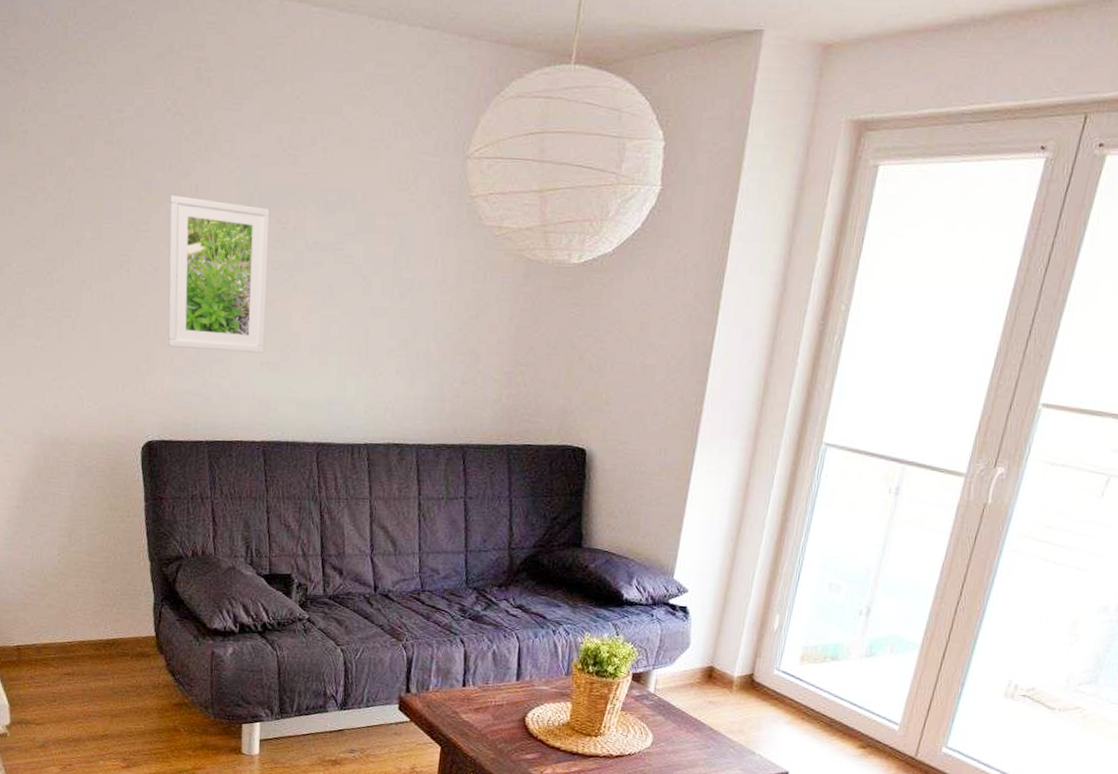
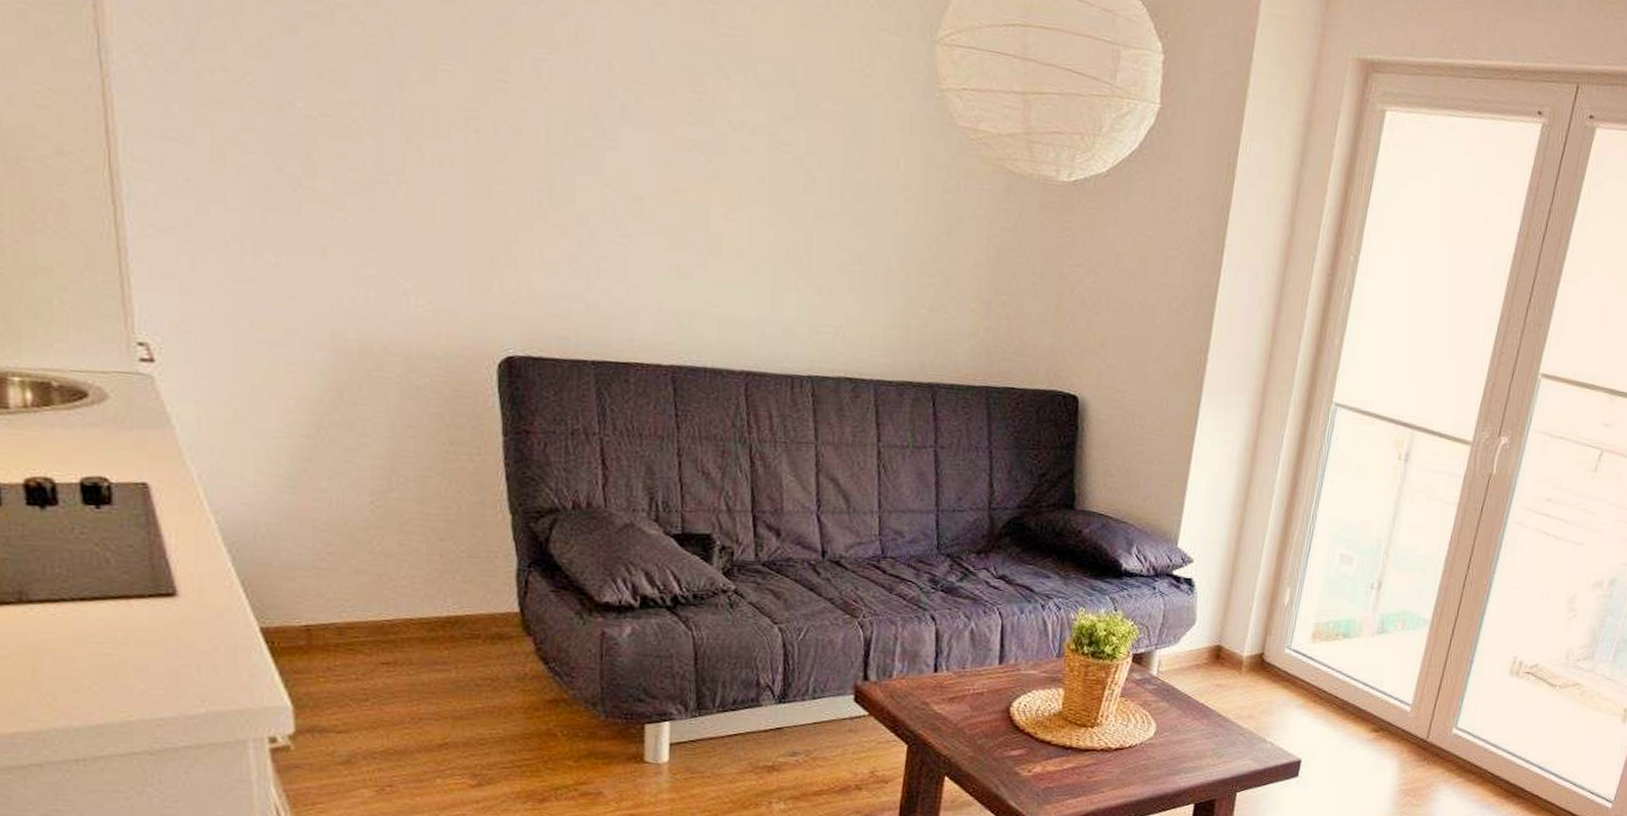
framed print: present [167,195,270,354] -> none [535,39,680,255]

